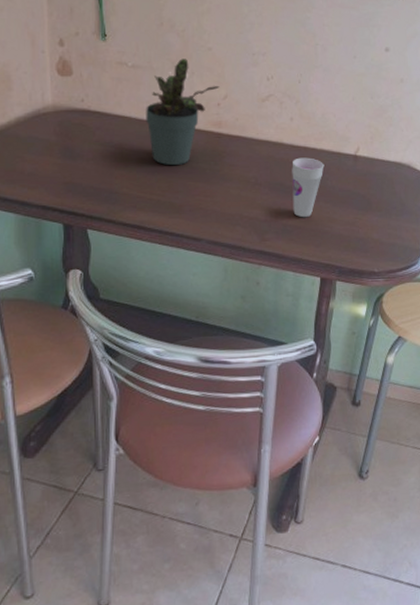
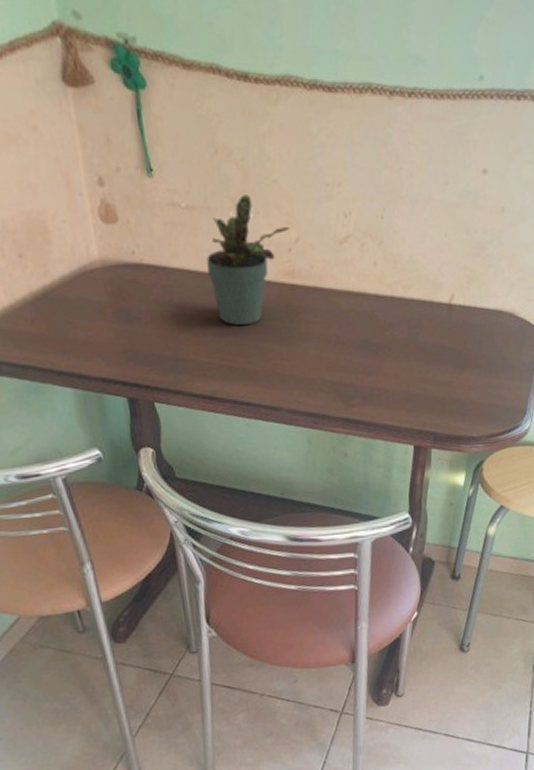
cup: present [292,157,324,218] -> none [377,309,415,380]

